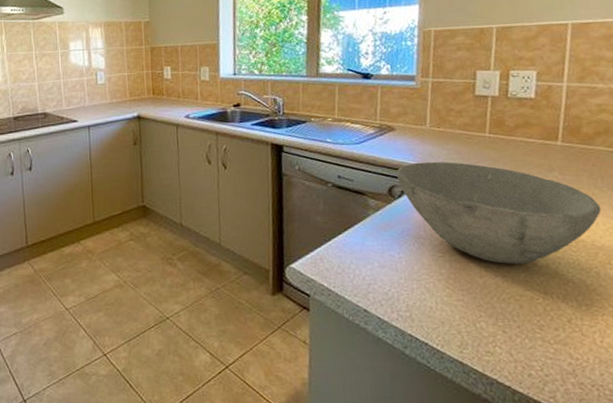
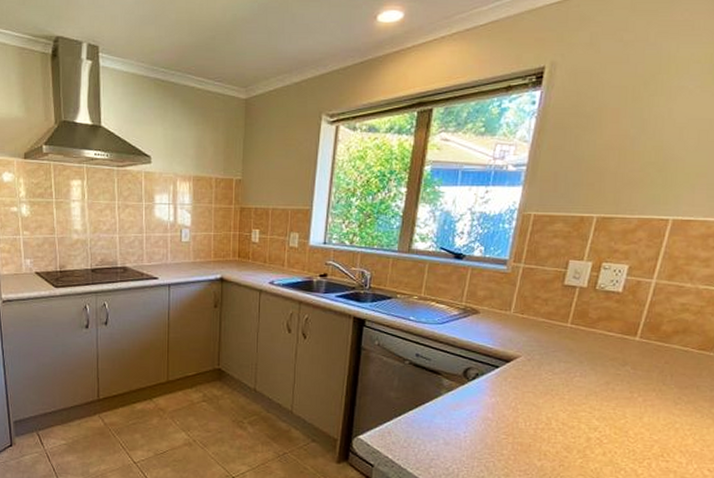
bowl: present [396,161,602,265] -> none [473,346,665,451]

